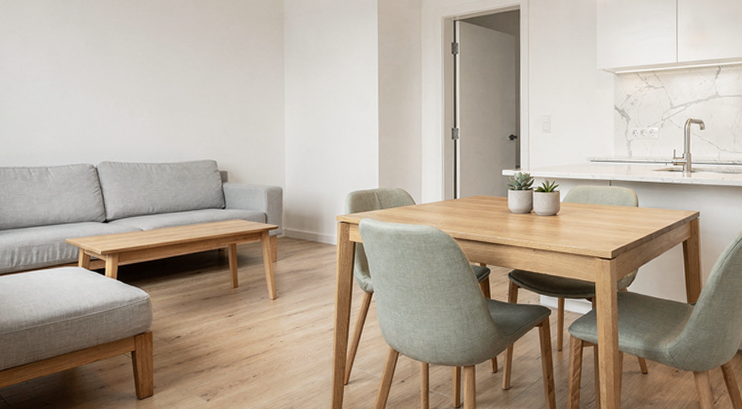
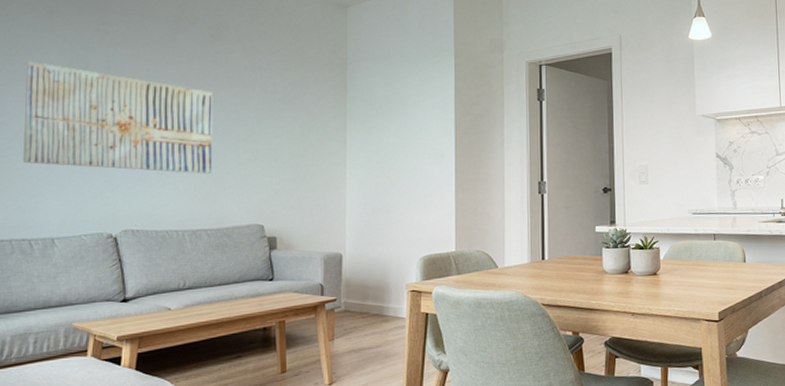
wall art: none [17,14,173,115] -> present [23,61,213,174]

